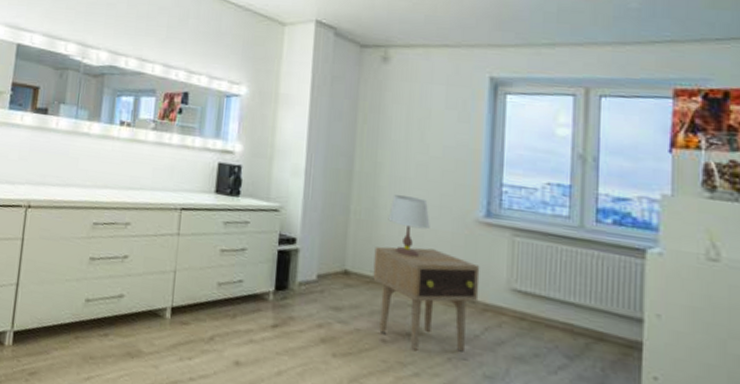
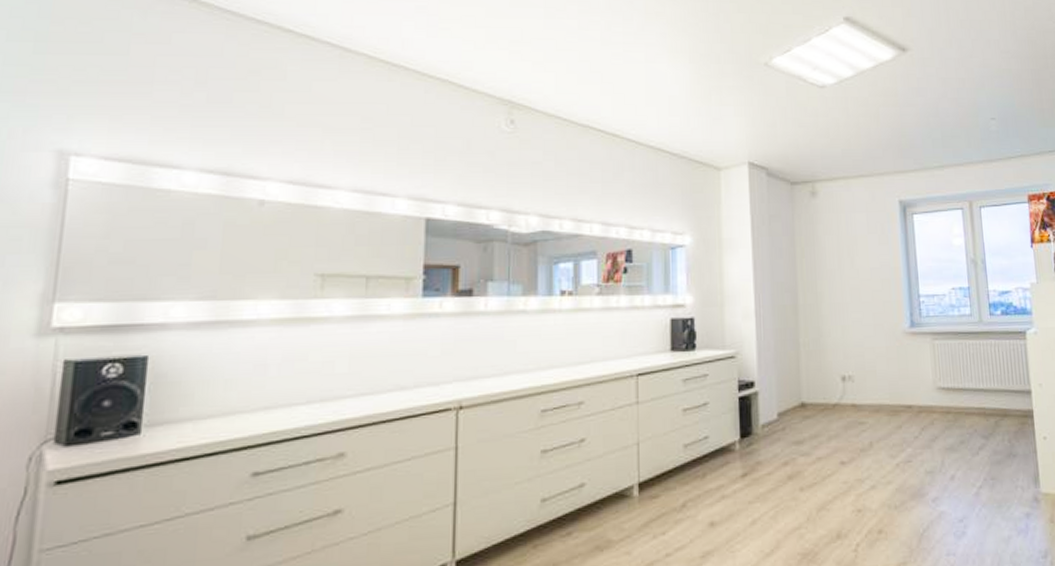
side table: present [373,246,480,352] -> none [825,365,914,466]
table lamp: present [388,195,430,257] -> none [833,320,868,377]

